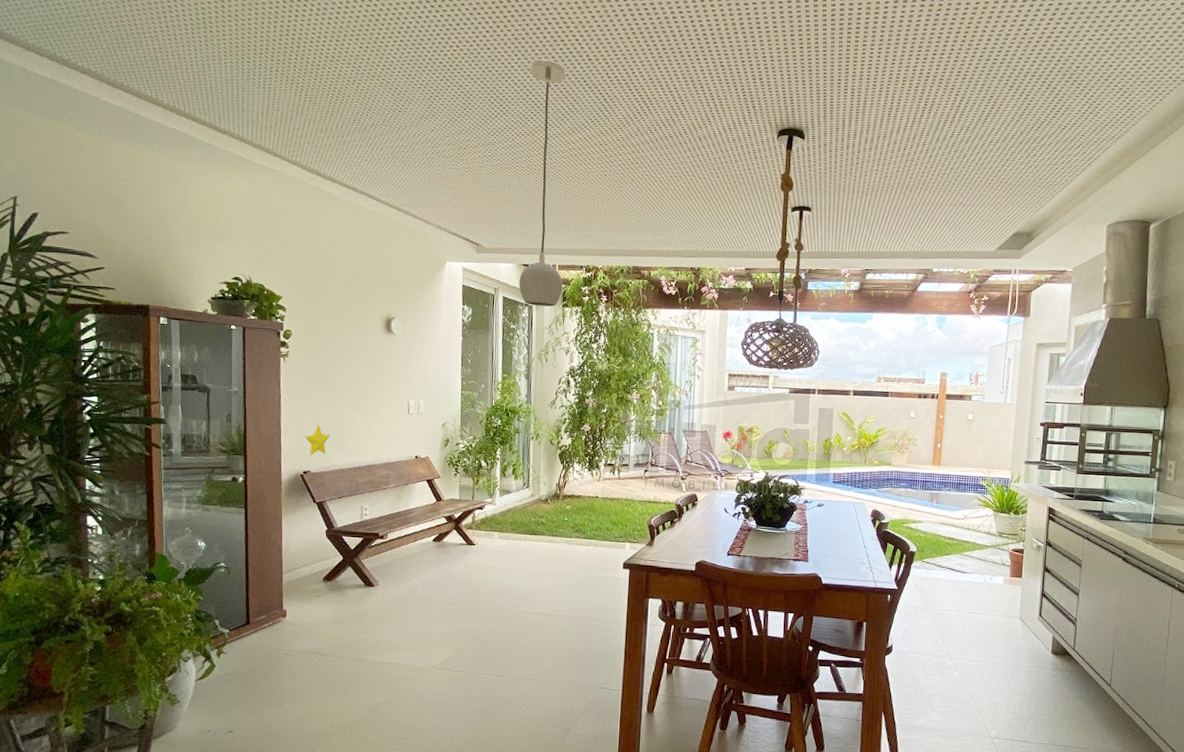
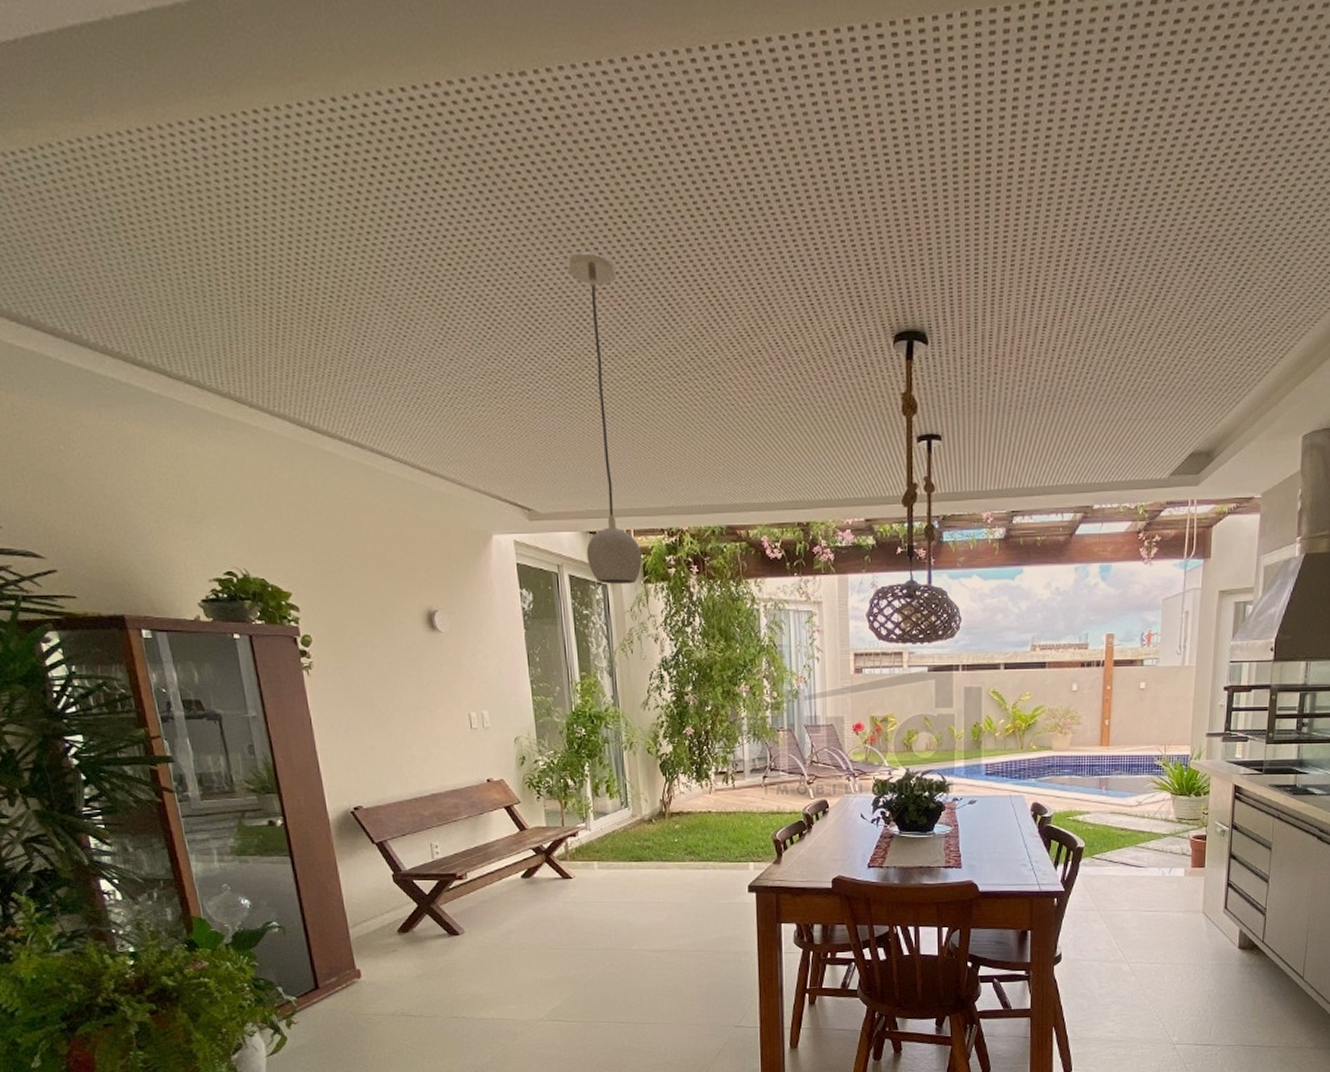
decorative star: present [304,424,330,456] -> none [348,749,380,788]

